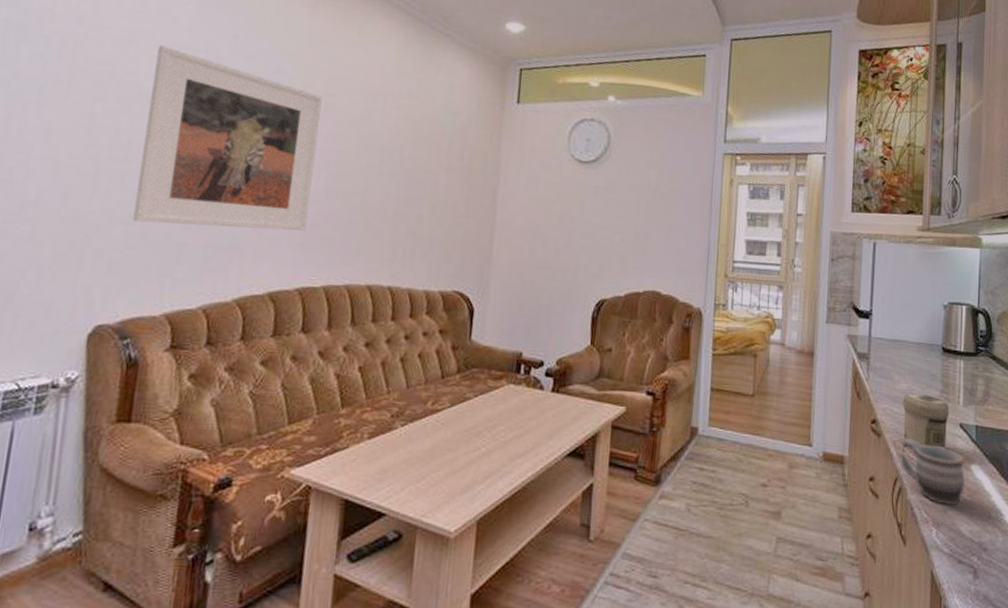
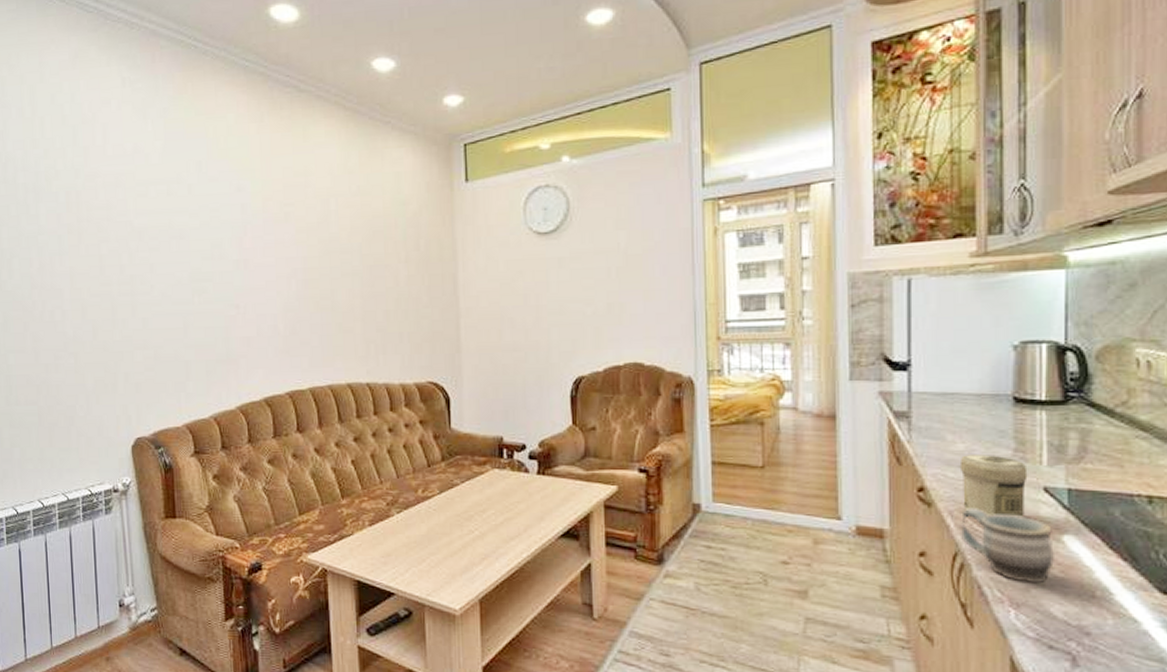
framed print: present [133,45,322,231] -> none [139,183,286,346]

